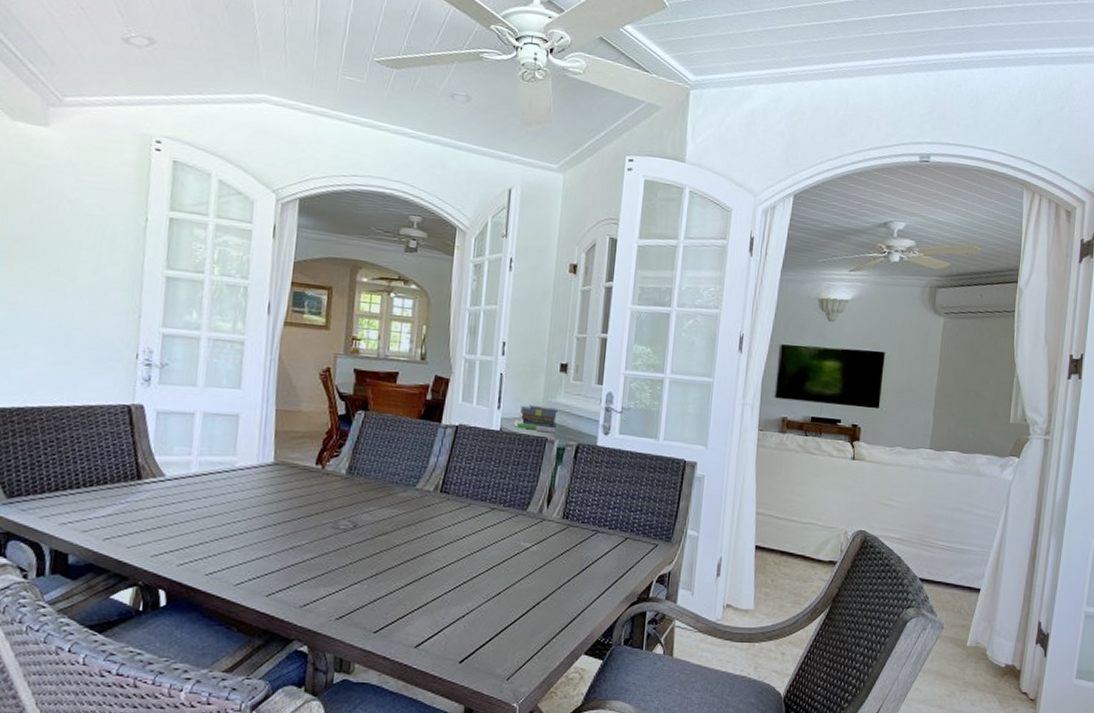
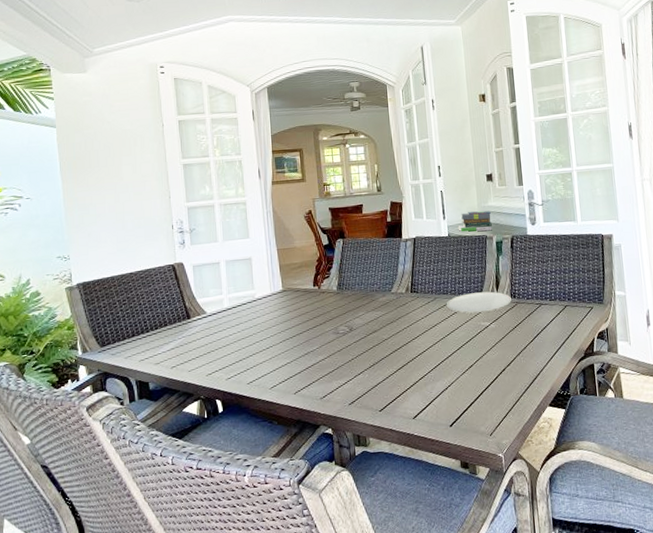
plate: none [481,504,563,531] -> present [446,291,512,314]

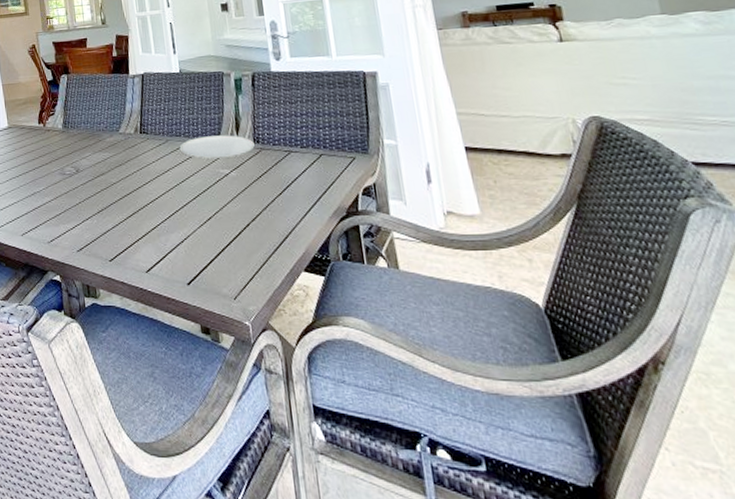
books: present [458,210,492,232] -> none [190,44,229,68]

